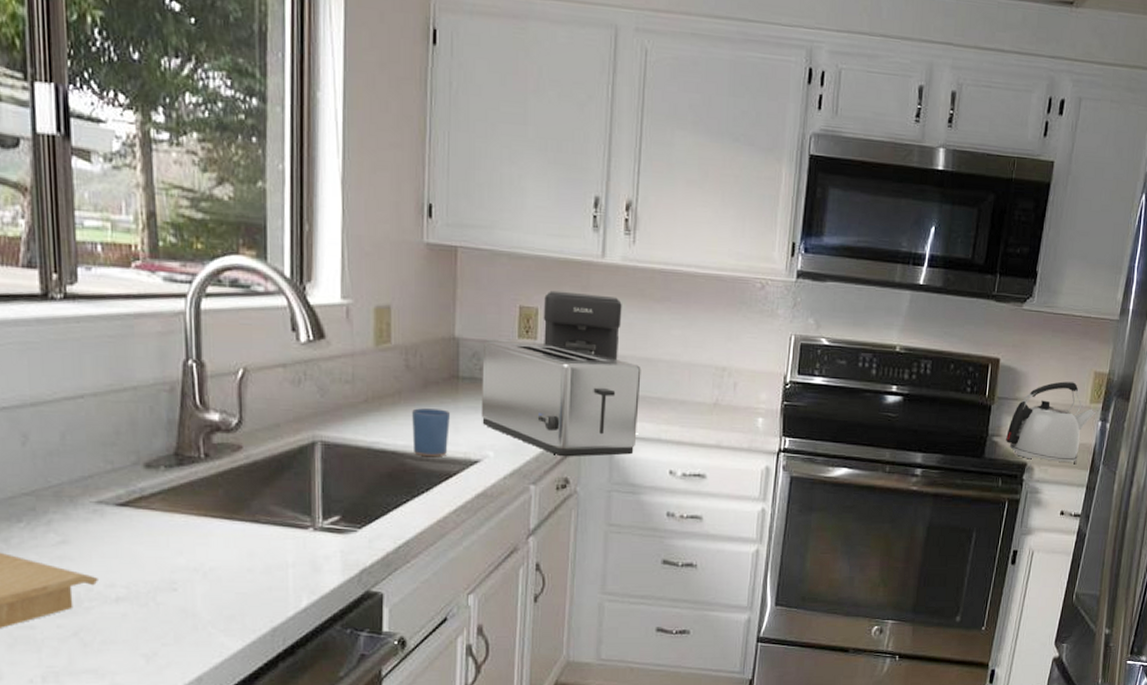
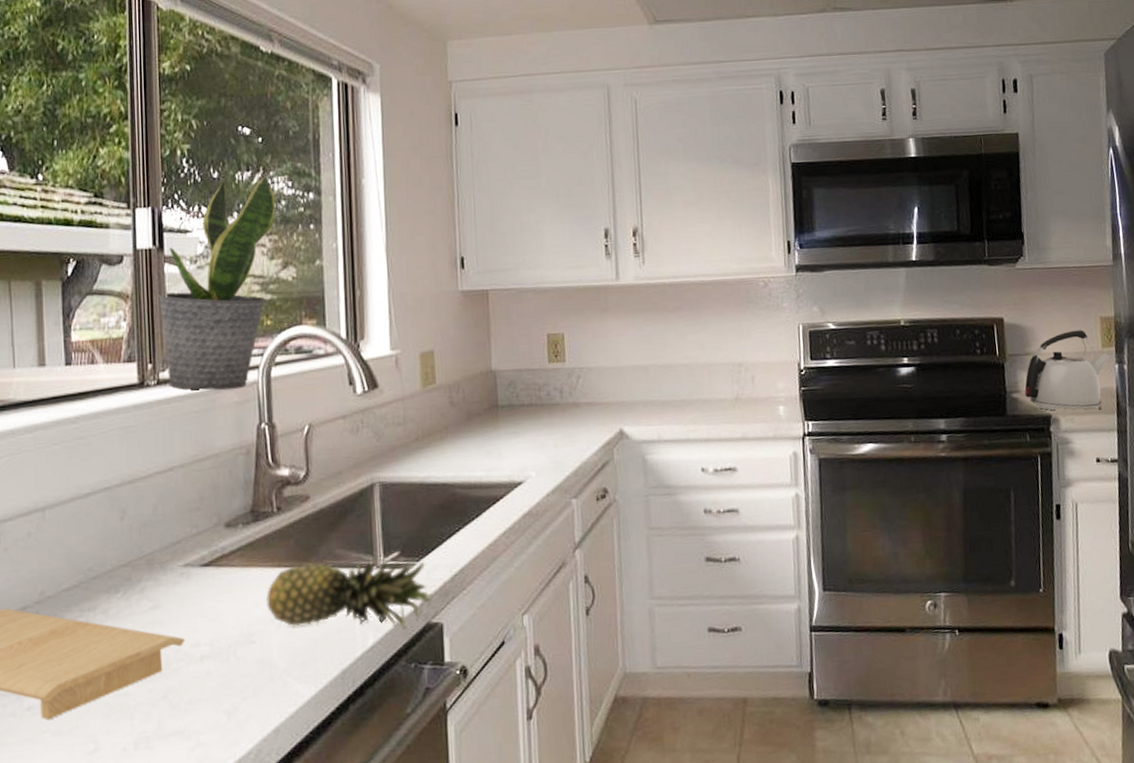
potted plant: none [63,63,211,318] -> present [157,174,276,391]
fruit: none [190,515,373,594] -> present [266,558,433,629]
mug: present [412,408,450,456] -> none [459,438,494,484]
toaster: present [481,340,641,457] -> none [518,363,667,469]
coffee maker: present [543,290,622,361] -> none [568,313,641,372]

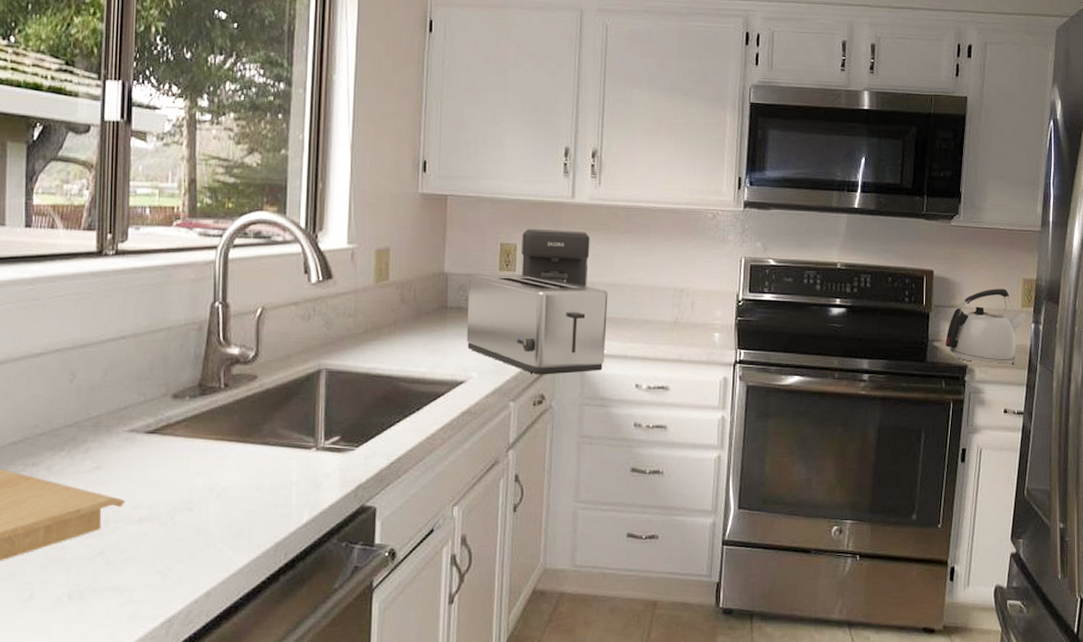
potted plant: present [157,174,276,391] -> none [121,60,247,267]
fruit: present [266,558,433,629] -> none [207,439,368,509]
toaster: none [518,363,667,469] -> present [466,274,608,375]
coffee maker: none [568,313,641,372] -> present [521,228,590,288]

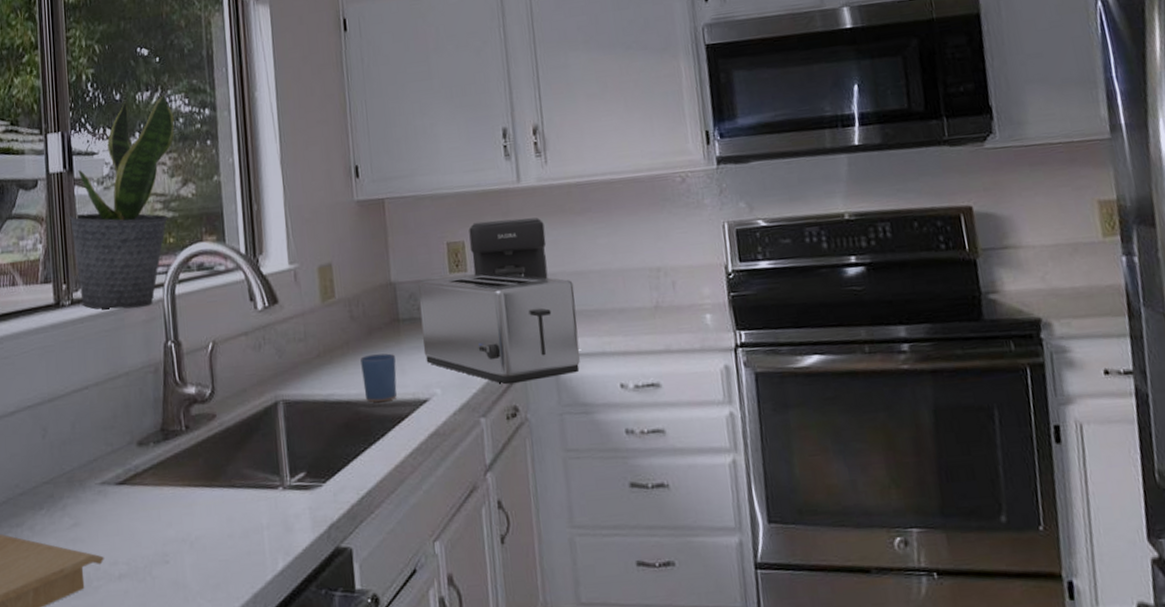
potted plant: none [121,60,247,267] -> present [68,93,175,310]
mug: none [406,336,439,379] -> present [360,353,397,402]
kettle: present [946,289,1029,365] -> none [1004,216,1116,314]

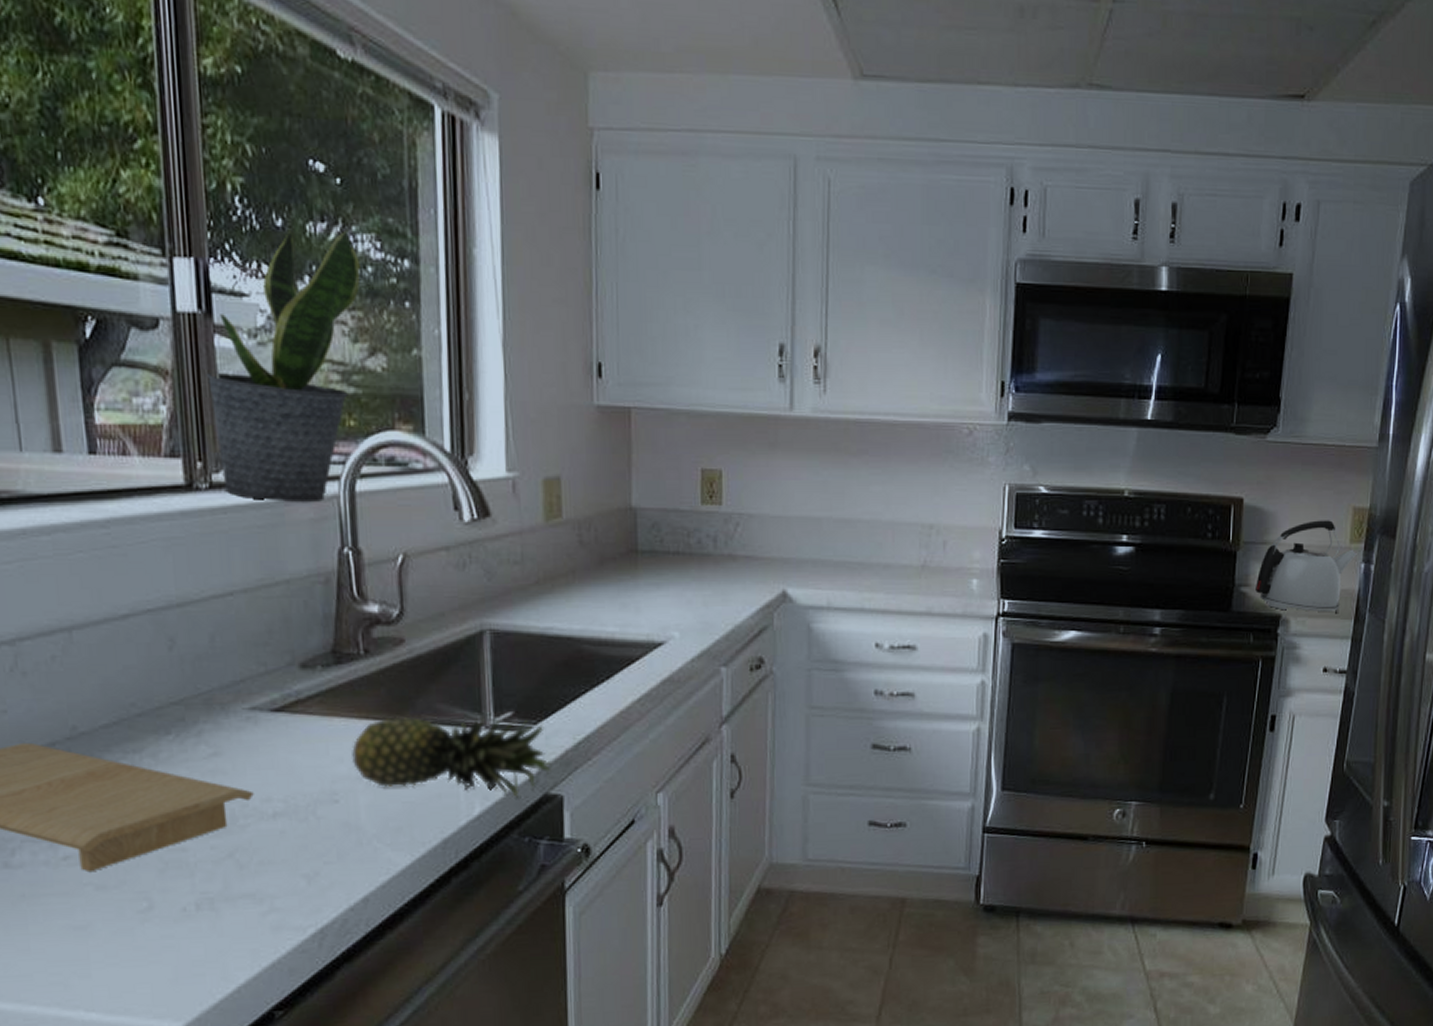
fruit: none [178,479,341,553] -> present [352,716,552,799]
mug: present [360,353,397,402] -> none [588,587,630,640]
toaster: present [418,273,580,385] -> none [663,509,839,634]
coffee maker: present [469,217,548,280] -> none [727,450,815,524]
kettle: none [1004,216,1116,314] -> present [1255,520,1359,614]

